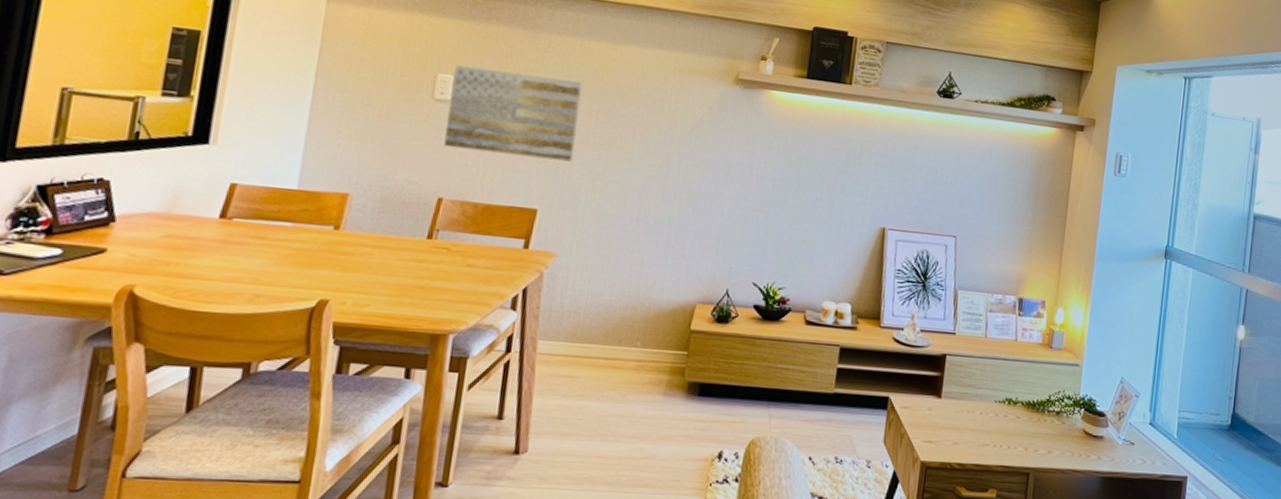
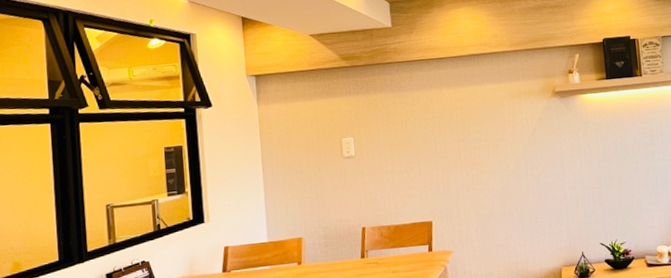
wall art: present [444,64,583,162] -> none [352,121,449,190]

